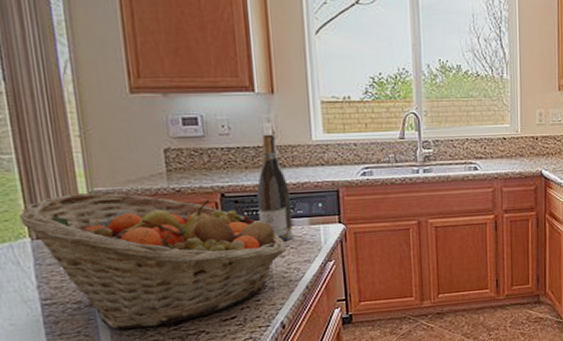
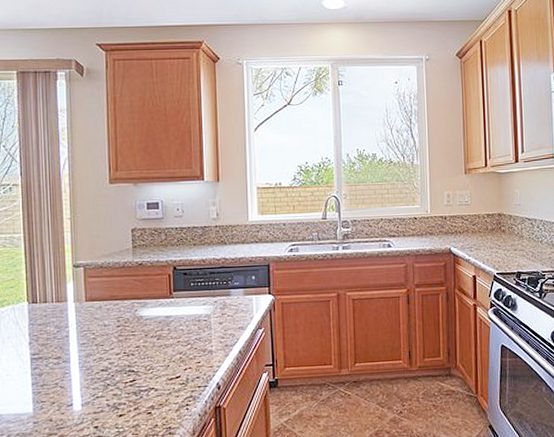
fruit basket: present [20,192,287,330] -> none [22,264,224,383]
wine bottle: present [256,134,294,241] -> none [202,216,230,309]

